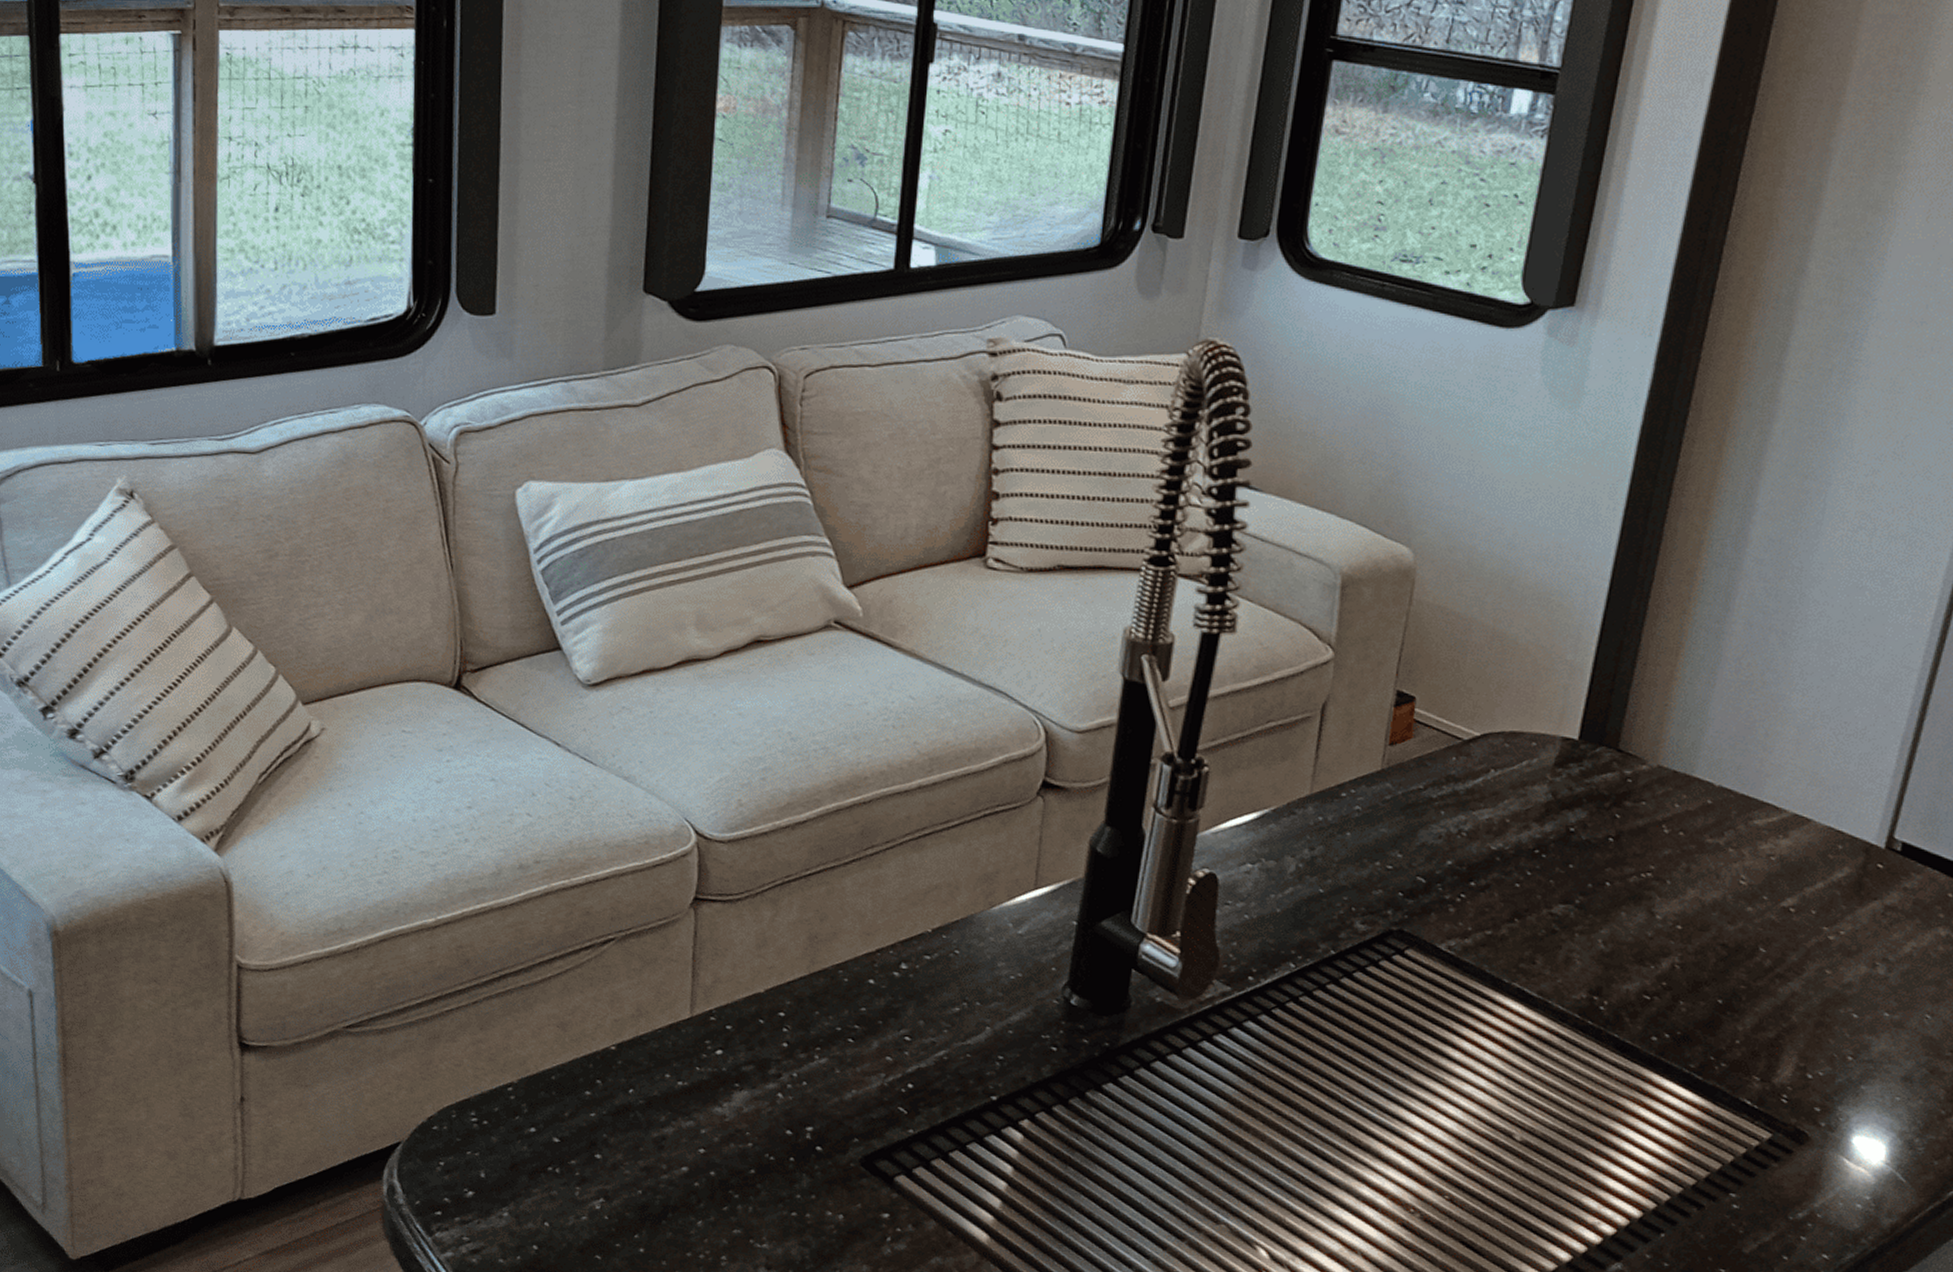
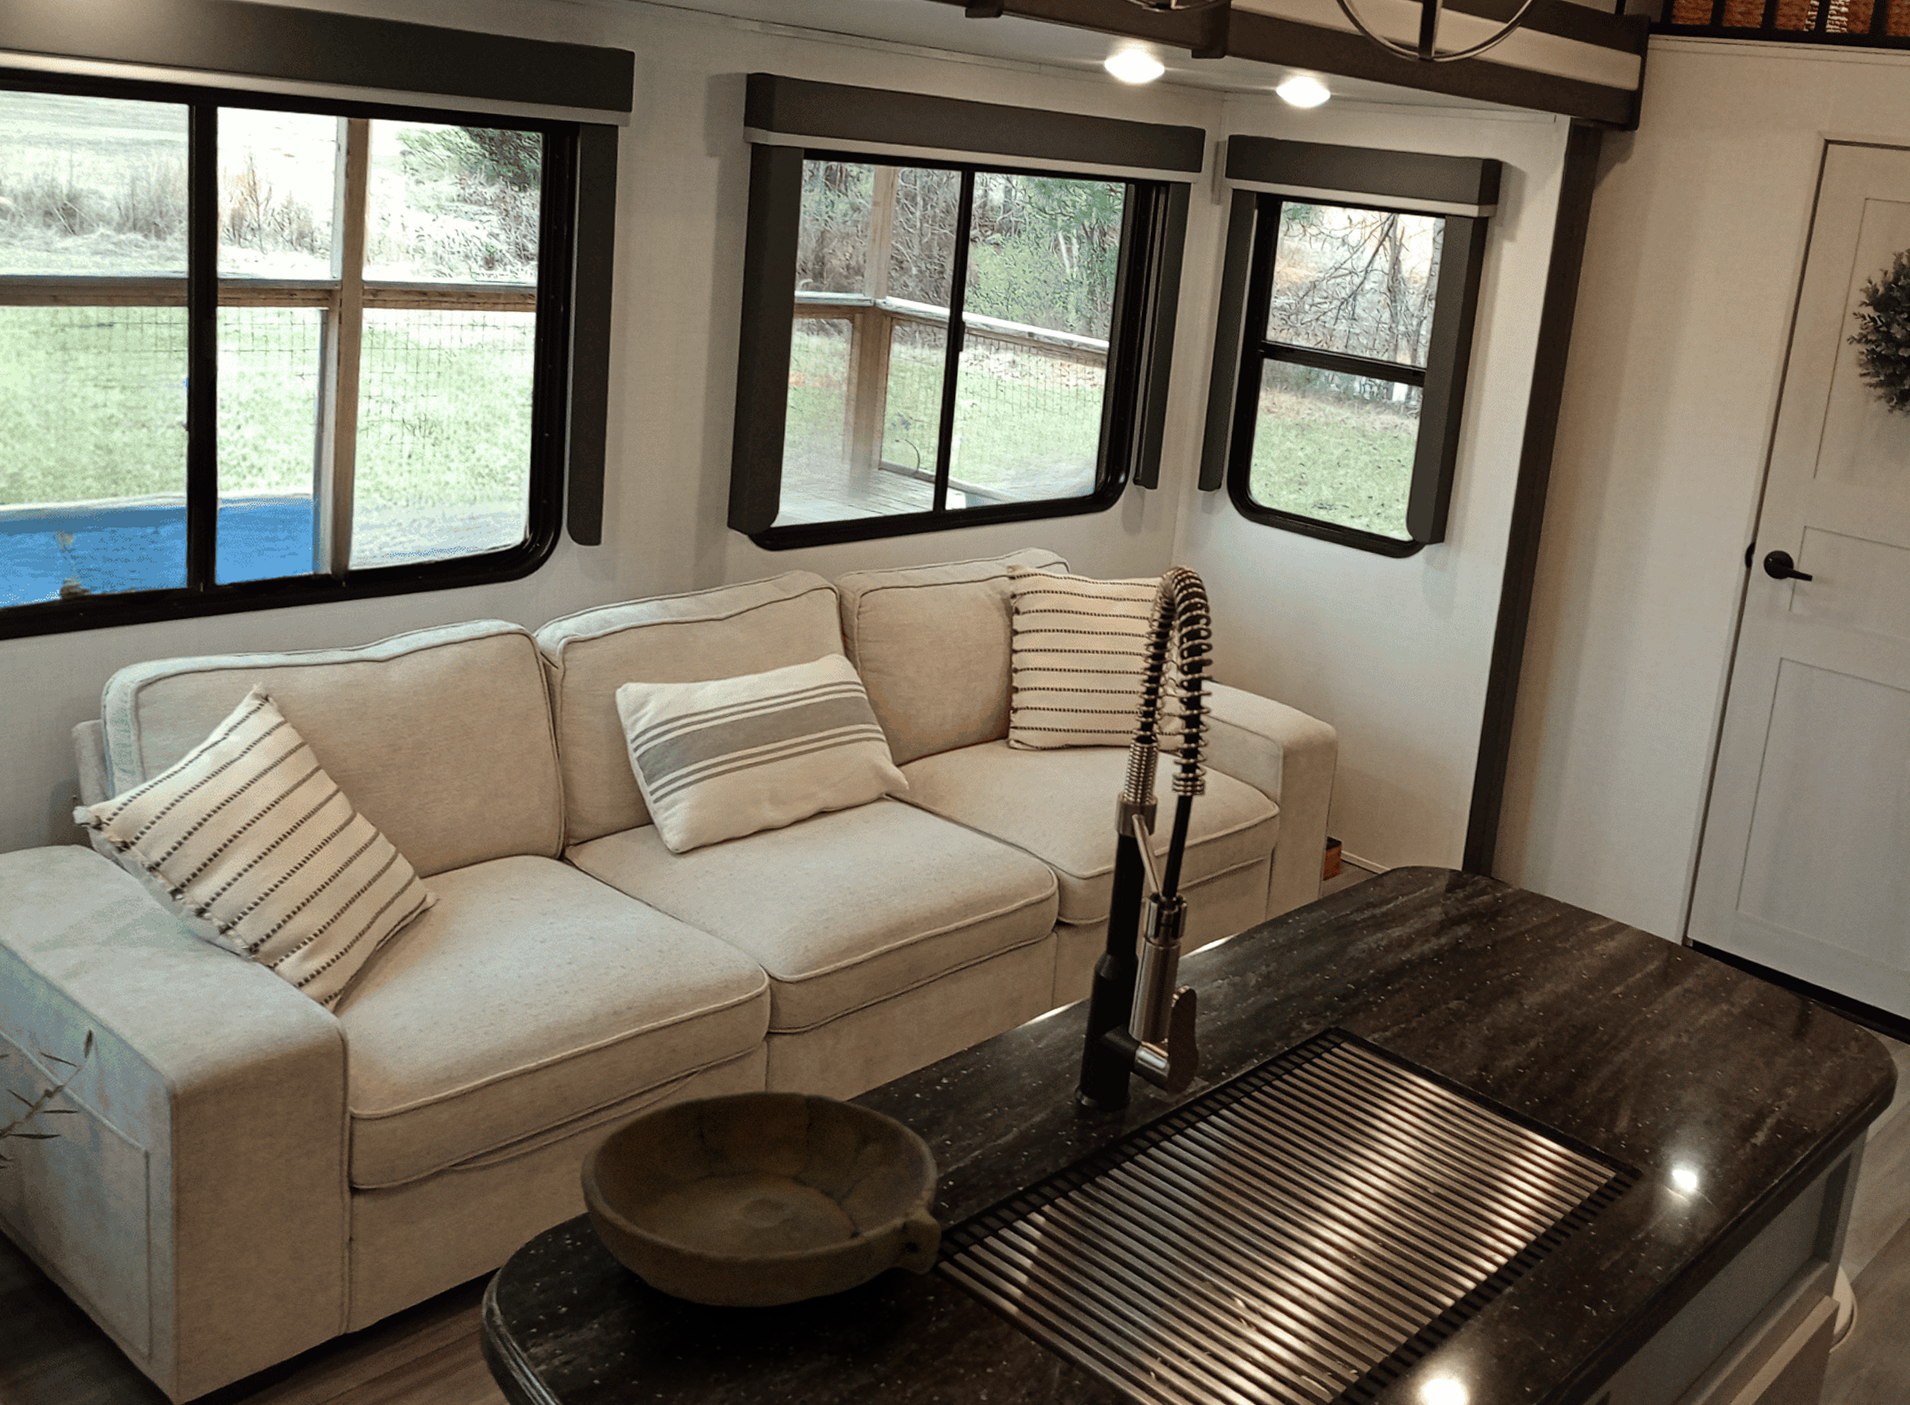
bowl: none [485,963,899,1210] -> present [580,1090,942,1308]

